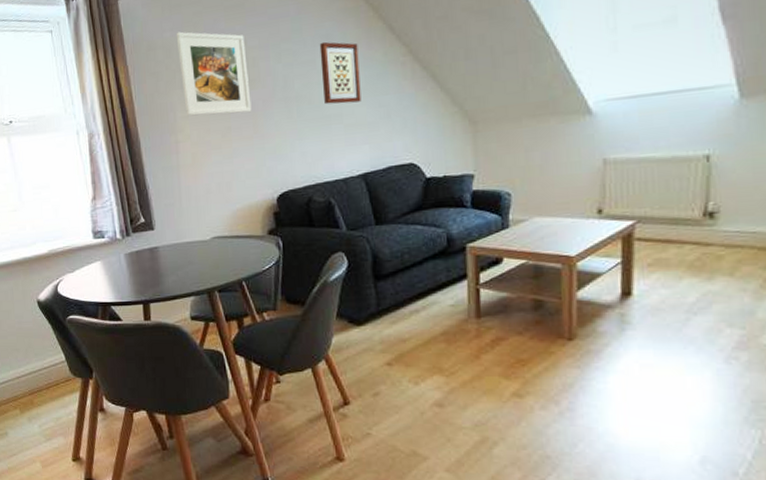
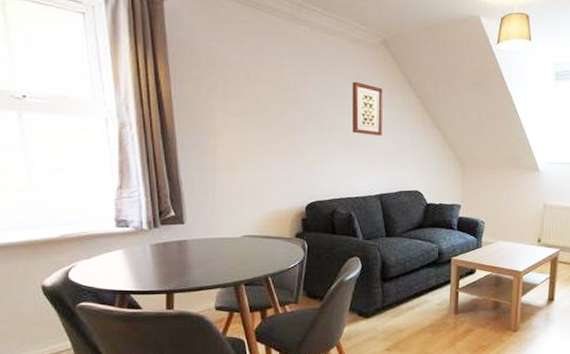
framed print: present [176,31,252,116] -> none [222,44,289,130]

